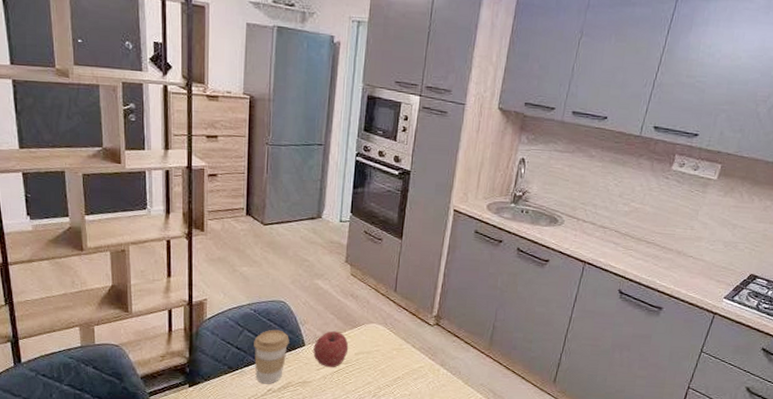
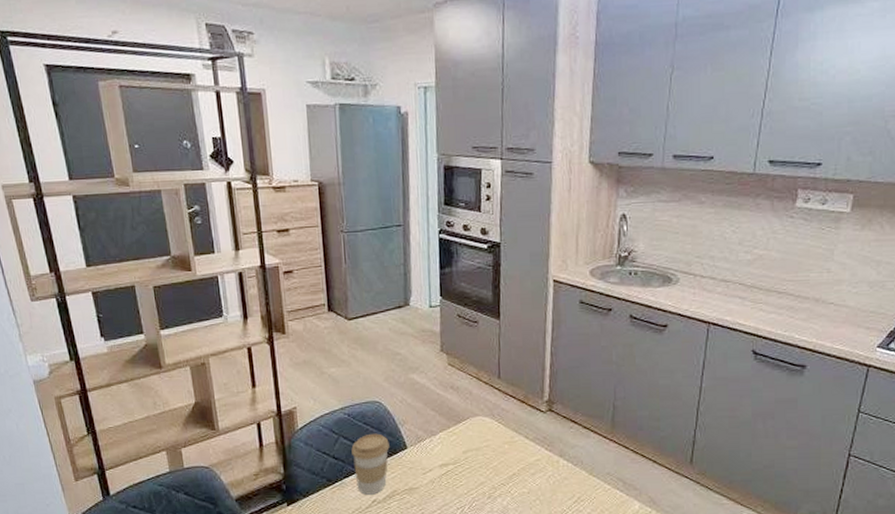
fruit: present [313,331,349,368] -> none [416,429,455,471]

